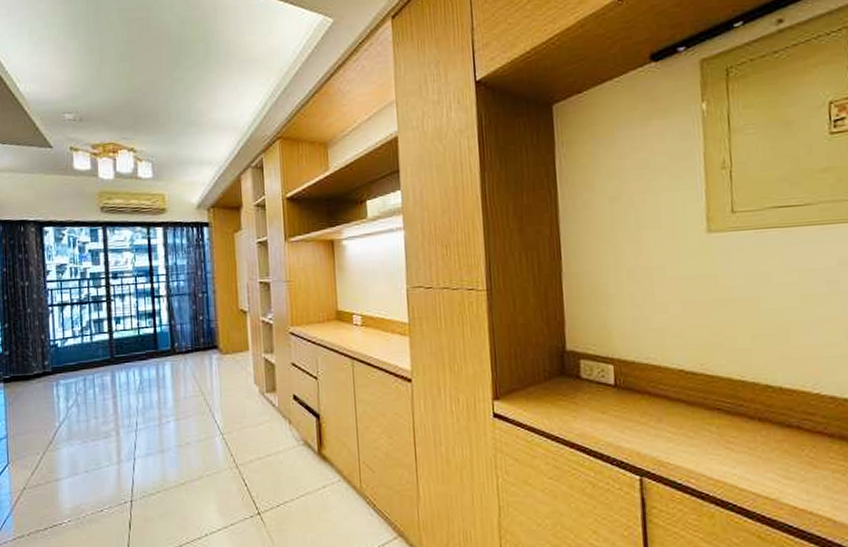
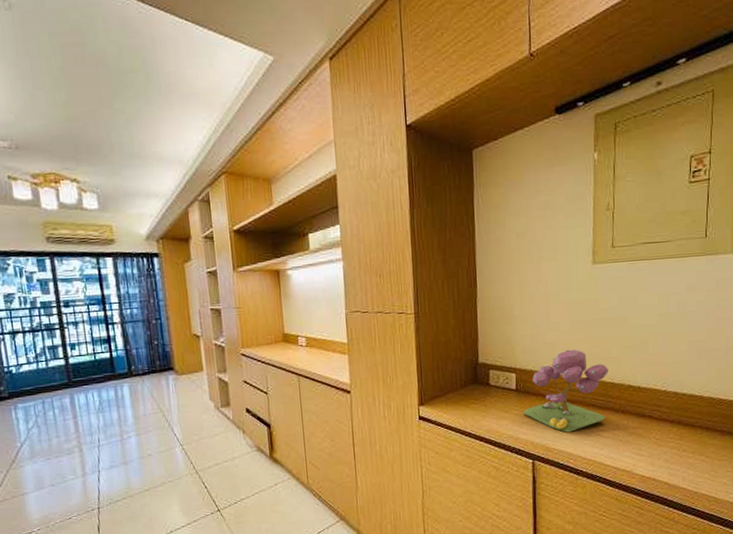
plant: none [625,336,737,443] -> present [523,349,608,433]

